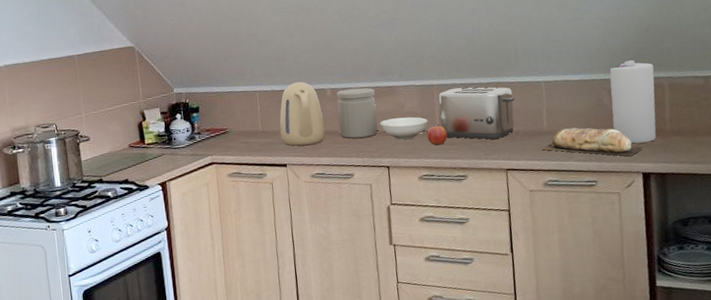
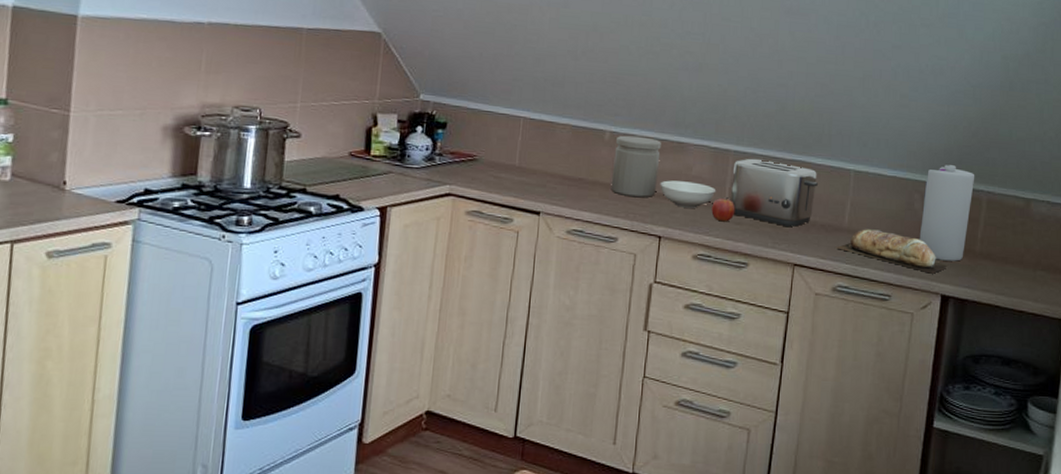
kettle: present [279,81,326,146] -> none [539,115,595,195]

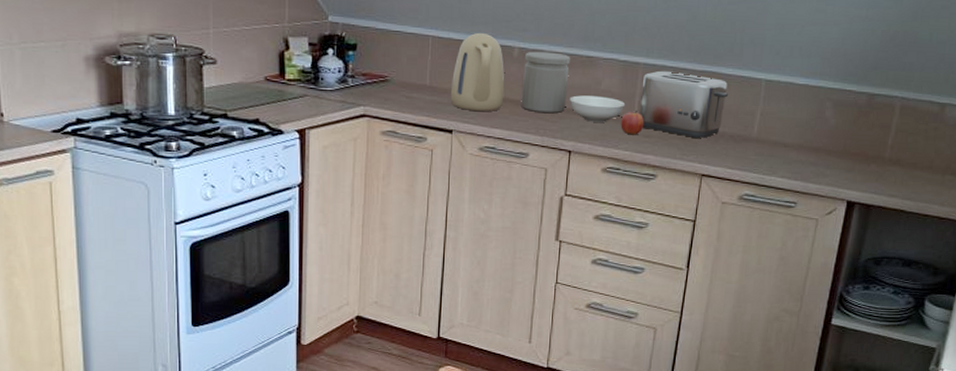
kettle: none [539,115,595,195] -> present [450,32,505,112]
bread loaf: present [835,229,949,274] -> none [743,138,857,181]
paper towel holder: present [919,165,975,261] -> none [828,71,890,168]

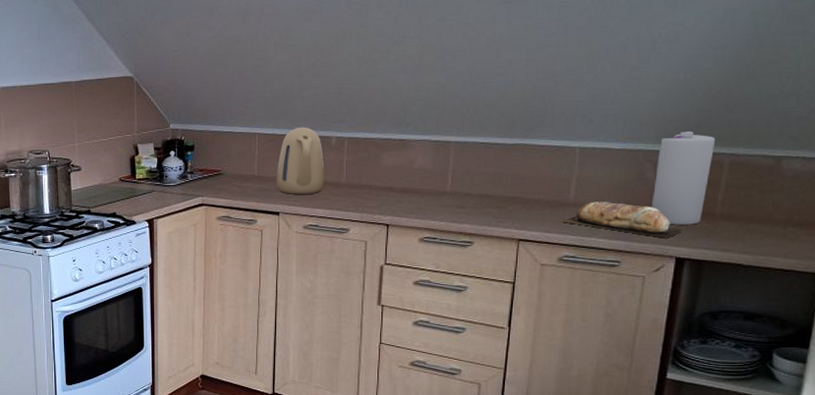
jar: present [521,51,570,114] -> none [340,138,384,193]
bowl: present [569,95,626,122] -> none [385,174,439,197]
fruit: present [621,111,645,135] -> none [435,185,459,207]
toaster: present [639,70,728,139] -> none [452,146,541,207]
bread loaf: none [743,138,857,181] -> present [561,201,684,238]
paper towel holder: none [828,71,890,168] -> present [651,131,716,225]

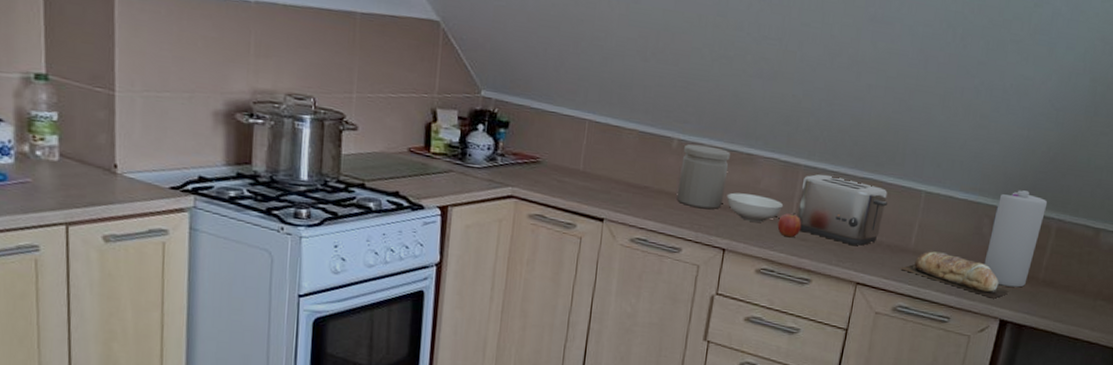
kettle: present [276,127,325,195] -> none [603,120,662,203]
jar: none [340,138,384,193] -> present [676,144,730,210]
bowl: none [385,174,439,197] -> present [726,192,784,222]
fruit: none [435,185,459,207] -> present [777,213,802,238]
toaster: none [452,146,541,207] -> present [796,174,888,246]

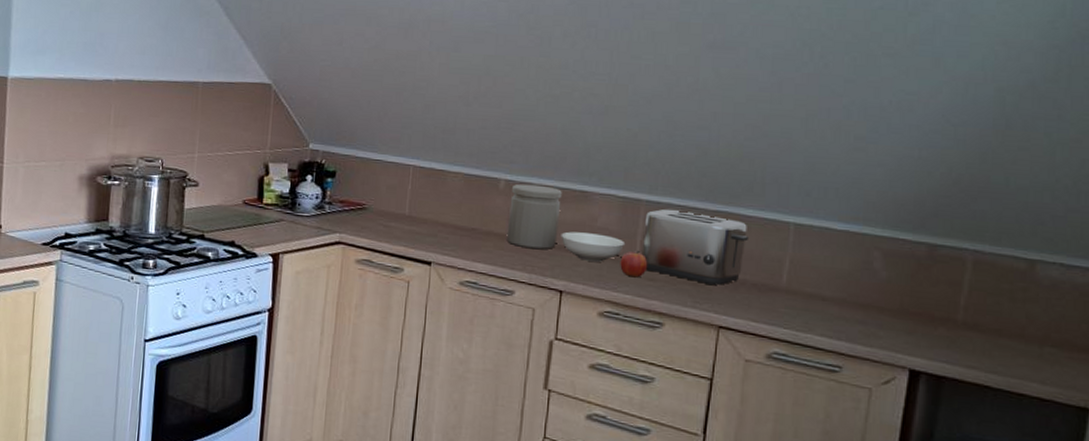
bread loaf: present [899,251,1011,299] -> none [771,290,920,345]
paper towel holder: present [984,190,1048,288] -> none [880,218,957,331]

